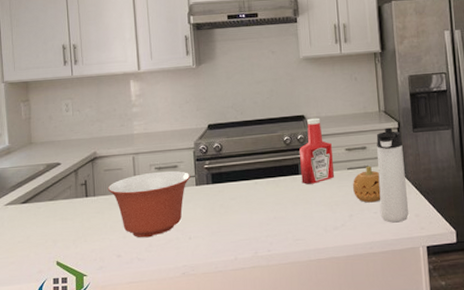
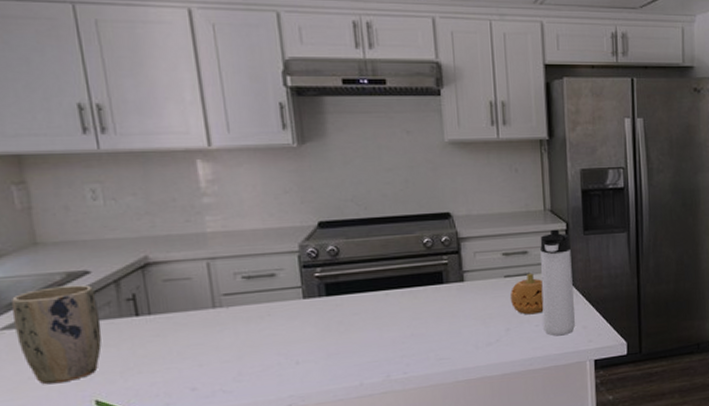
plant pot: none [13,173,64,247] -> present [11,284,102,385]
mixing bowl: present [107,170,191,238] -> none [169,280,295,366]
ketchup bottle: present [299,117,335,184] -> none [444,216,489,295]

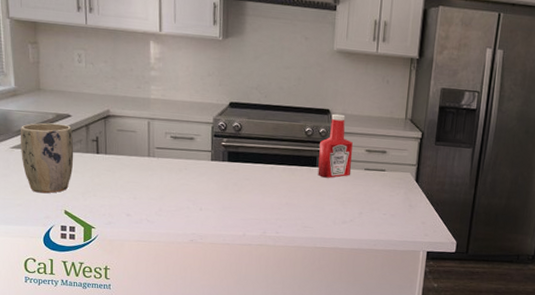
ketchup bottle: none [444,216,489,295] -> present [317,113,353,178]
fruit: present [510,273,544,315] -> none [366,169,395,205]
thermos bottle: present [540,229,575,336] -> none [389,136,423,227]

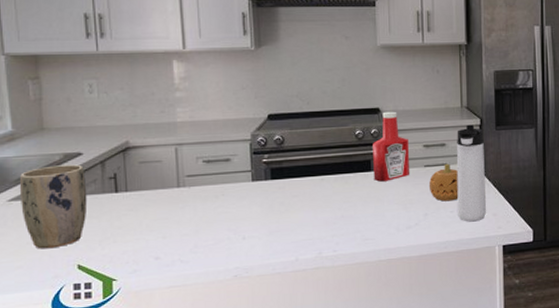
fruit: none [366,169,395,205] -> present [428,163,459,202]
thermos bottle: none [389,136,423,227] -> present [456,124,486,222]

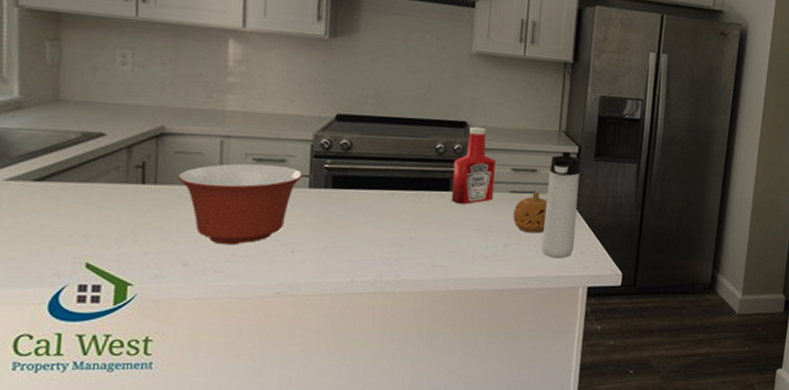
plant pot: present [19,164,88,249] -> none [21,144,107,241]
mixing bowl: none [143,164,246,238] -> present [177,163,303,245]

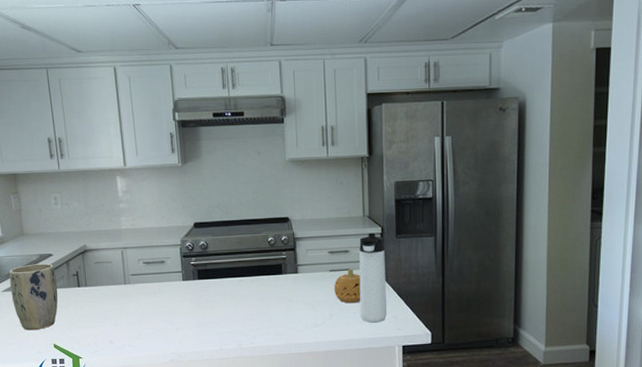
plant pot: none [21,144,107,241] -> present [9,263,58,331]
mixing bowl: present [177,163,303,245] -> none [98,265,177,327]
ketchup bottle: present [451,126,496,204] -> none [283,220,317,284]

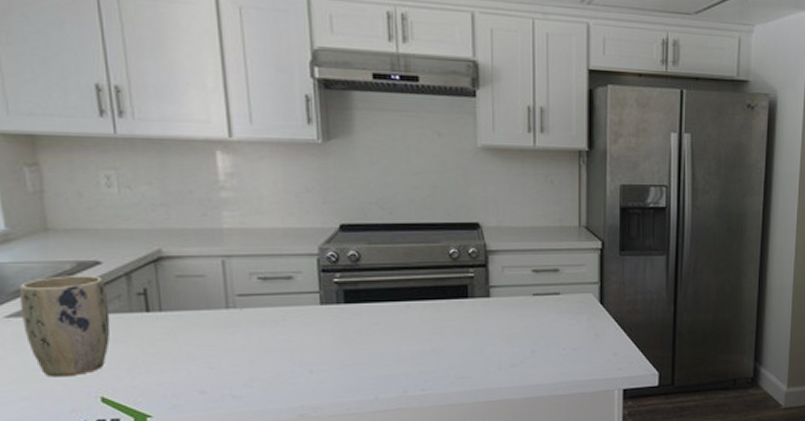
fruit: present [333,268,361,303] -> none [537,292,573,337]
thermos bottle: present [359,232,387,323] -> none [571,247,605,362]

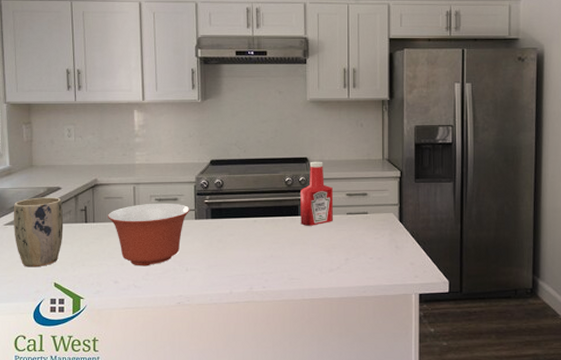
mixing bowl: none [181,283,312,370] -> present [107,203,190,266]
ketchup bottle: none [470,227,516,311] -> present [300,161,334,226]

